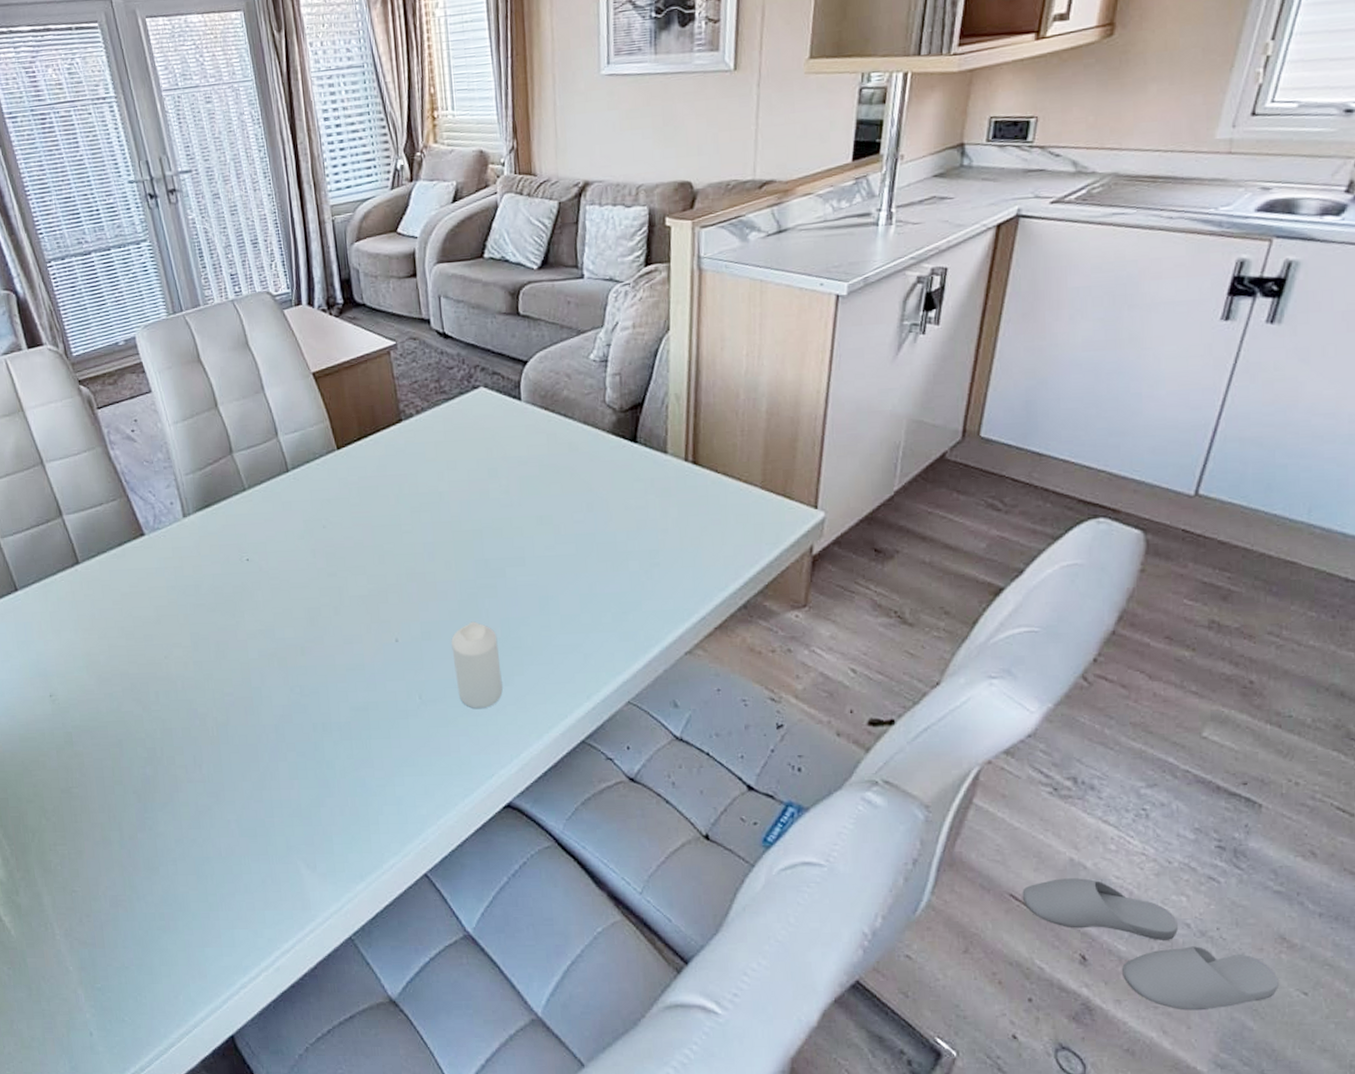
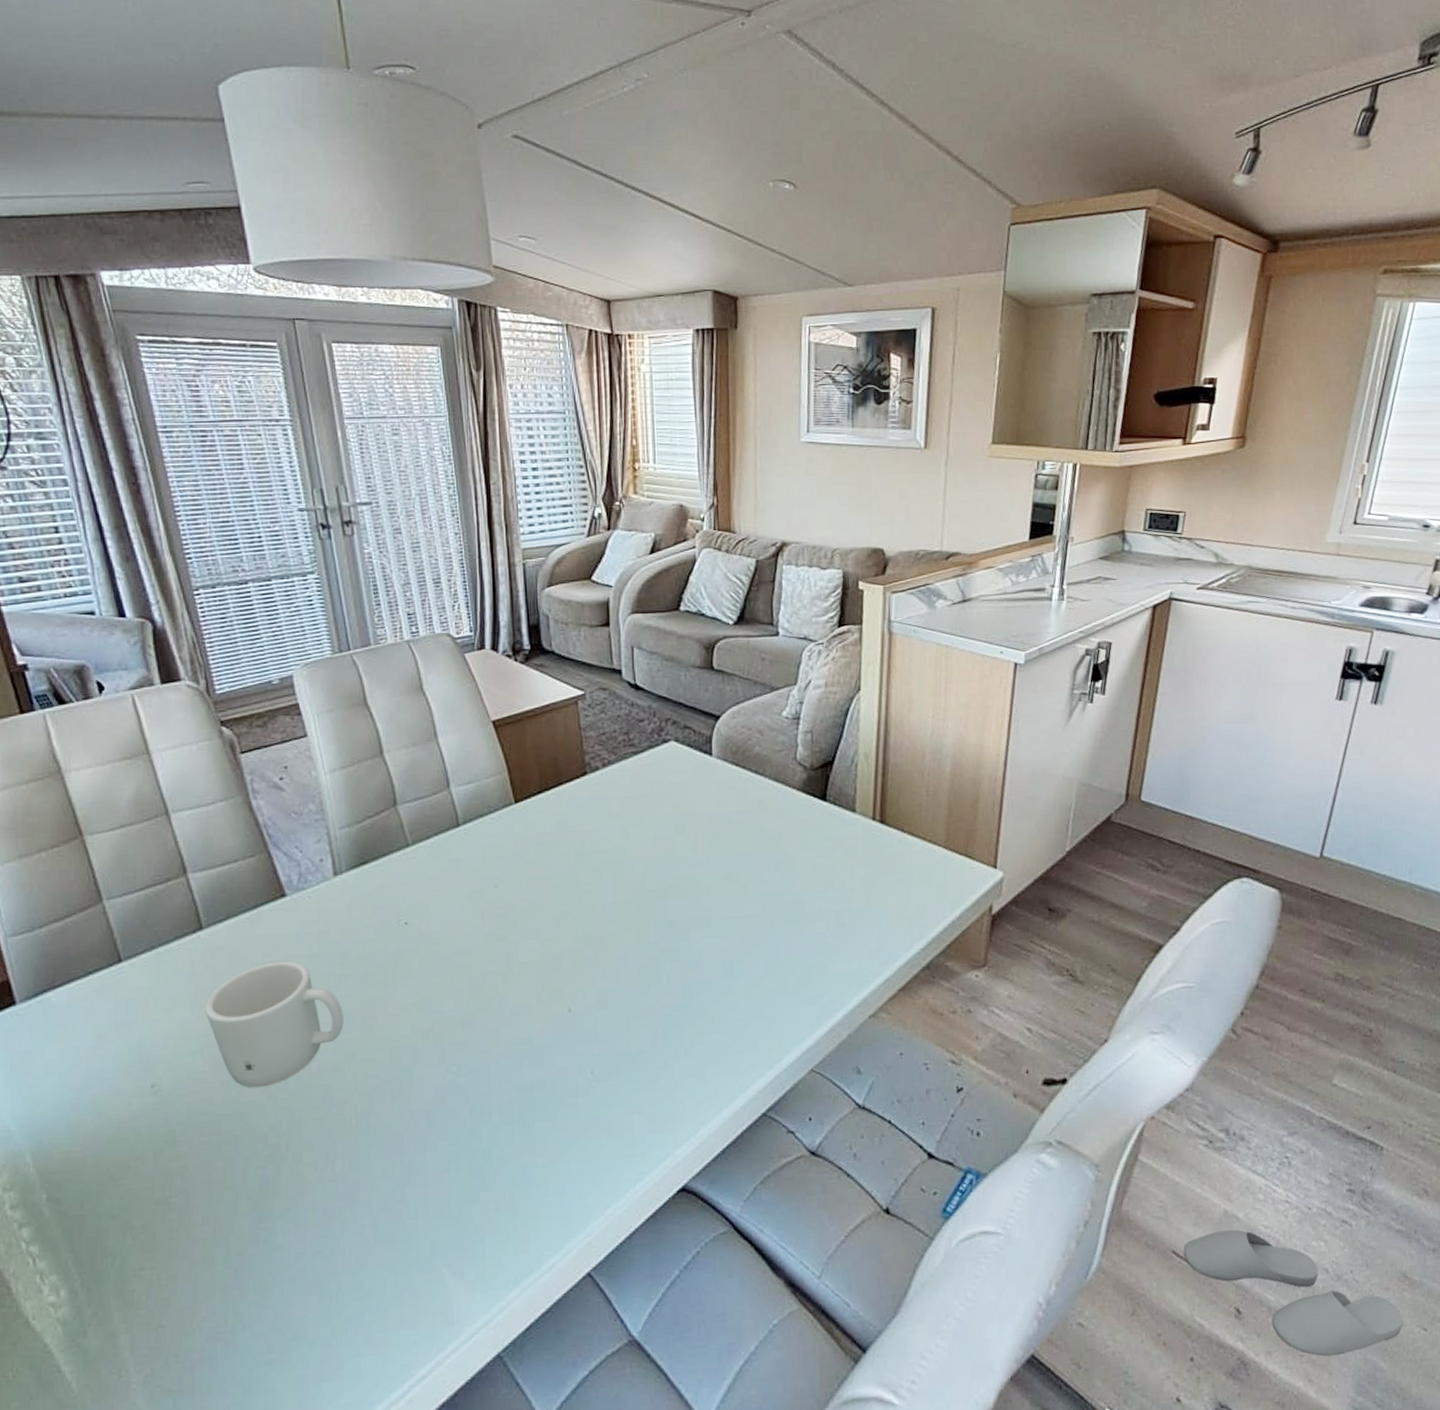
mug: none [86,591,201,700] -> present [205,960,344,1088]
candle: present [451,621,503,709] -> none [629,988,682,1084]

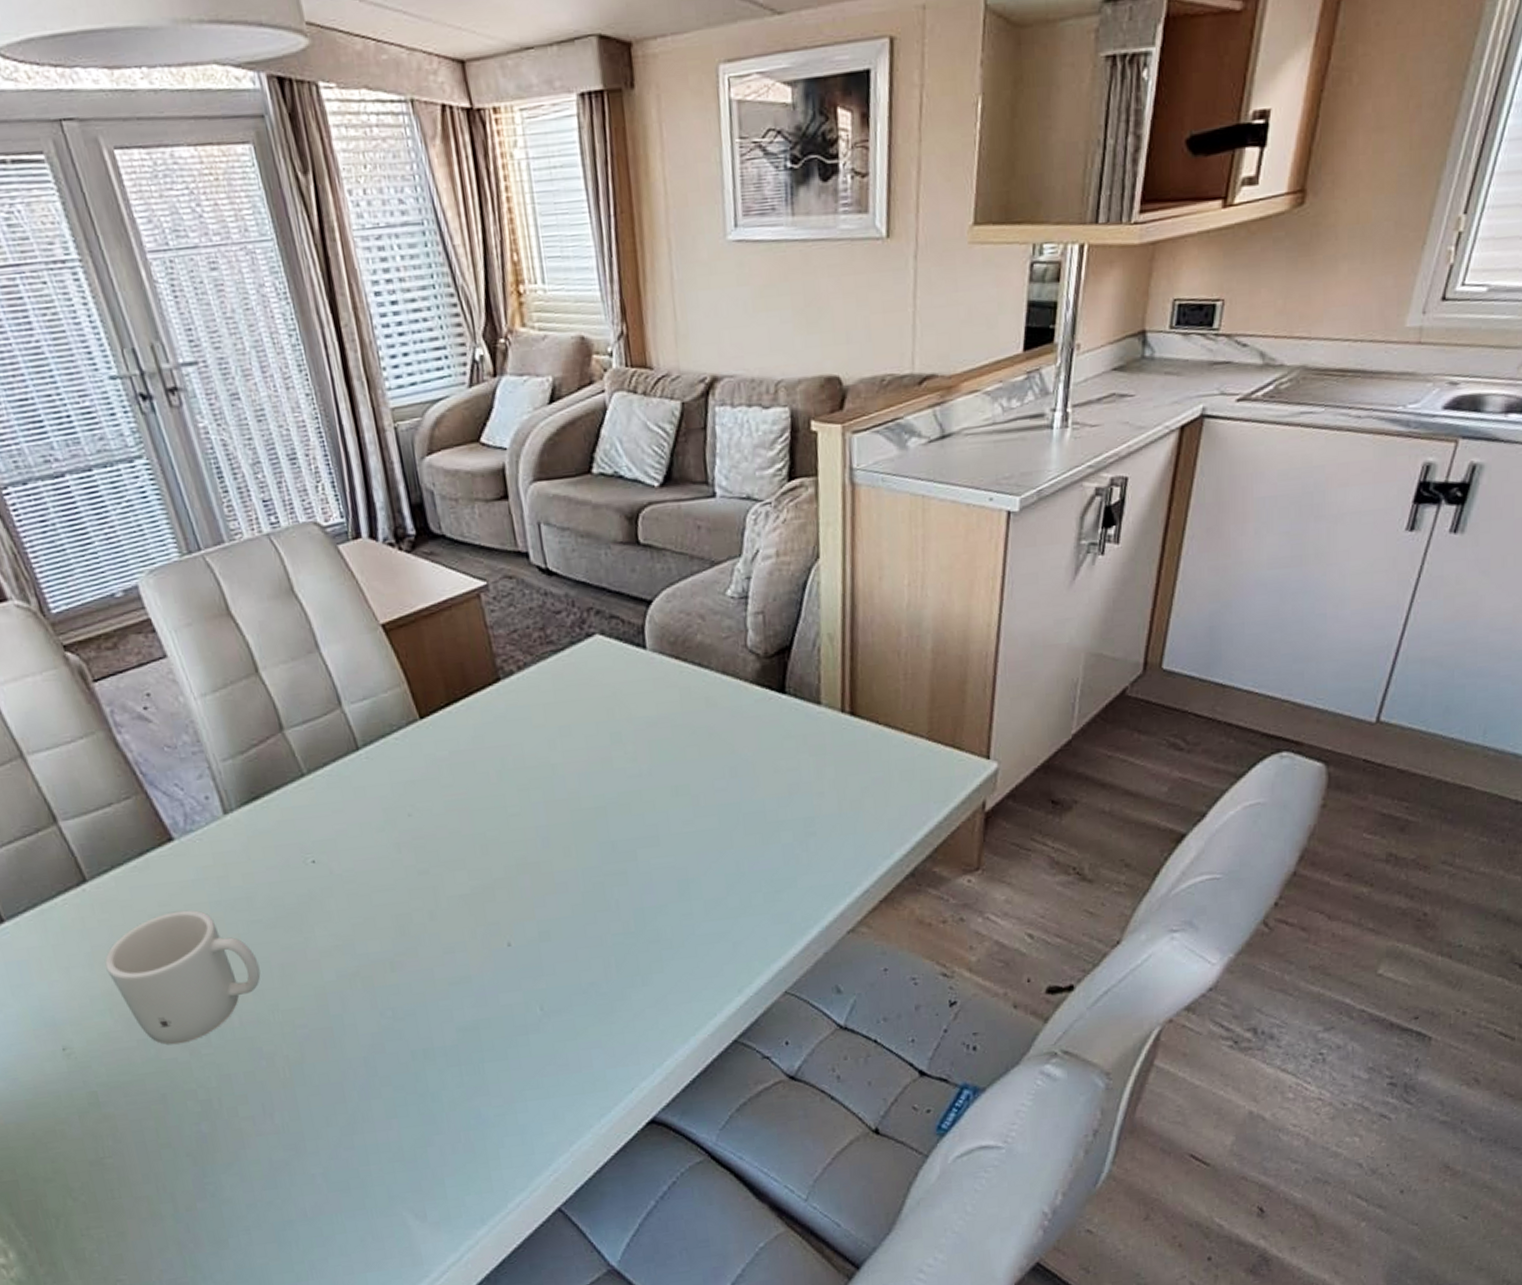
slippers: present [1183,1229,1404,1357] -> none [1202,1130,1443,1249]

